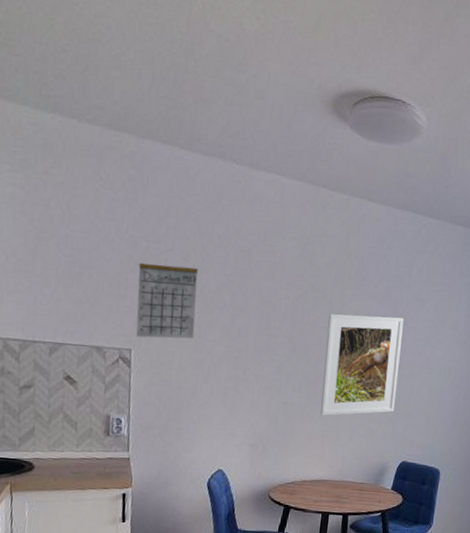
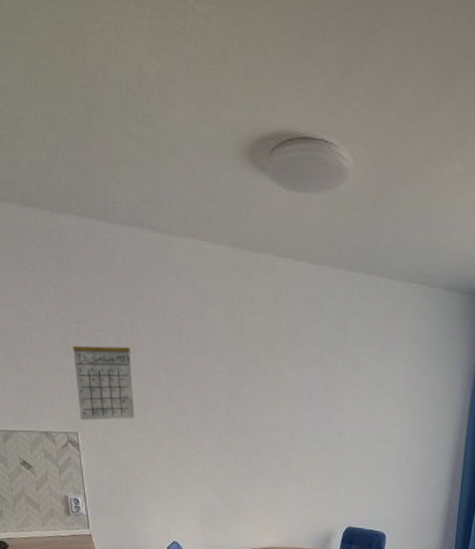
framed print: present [320,313,404,416] -> none [264,383,341,487]

